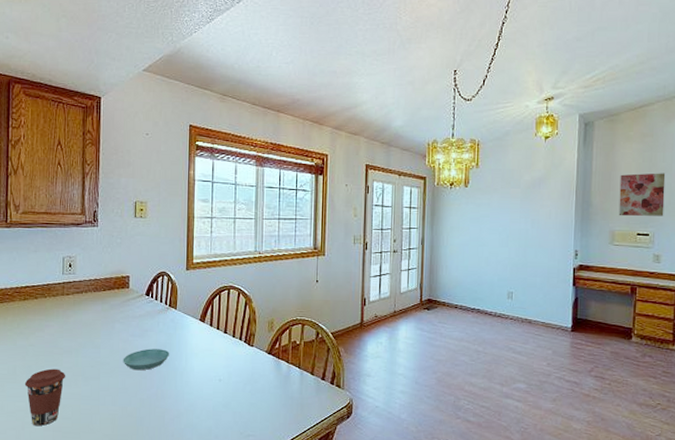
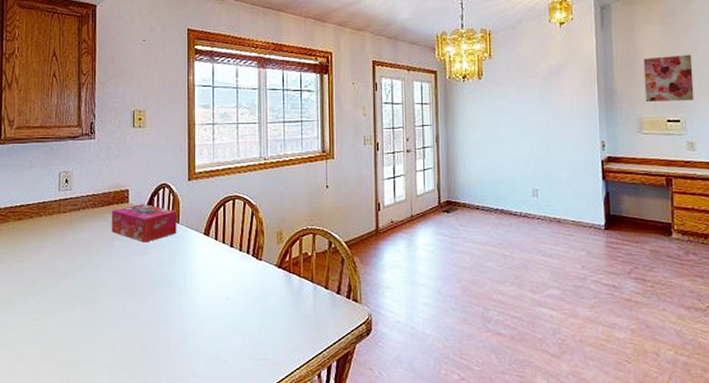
coffee cup: present [24,368,66,427] -> none [19,293,64,358]
tissue box: none [112,290,175,326] -> present [111,204,177,243]
saucer: present [123,349,170,371] -> none [123,267,173,292]

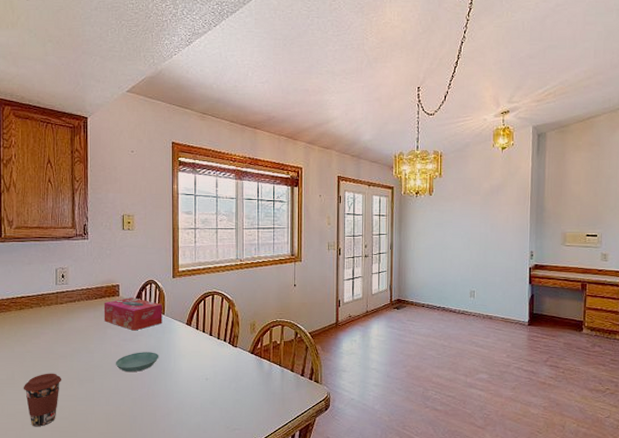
coffee cup: none [19,293,64,358] -> present [23,373,62,427]
saucer: none [123,267,173,292] -> present [115,352,159,373]
wall art: present [643,54,694,103] -> none [569,179,612,219]

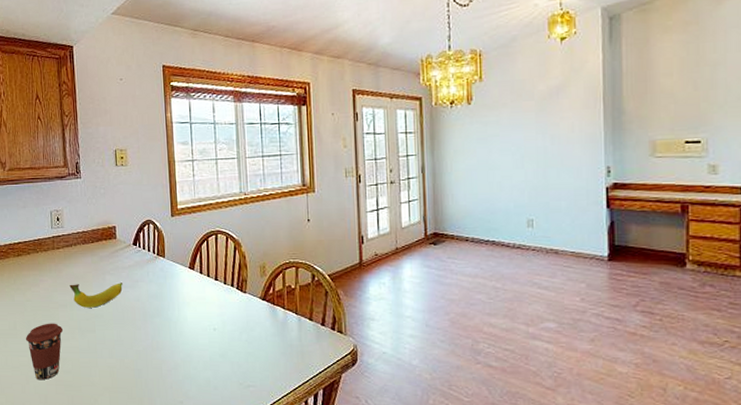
fruit: none [71,336,123,359] -> present [69,283,123,308]
tissue box: present [103,298,162,331] -> none [100,240,163,276]
saucer: present [115,352,159,373] -> none [116,299,162,322]

